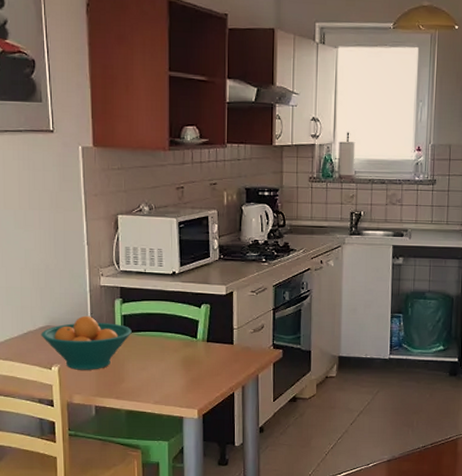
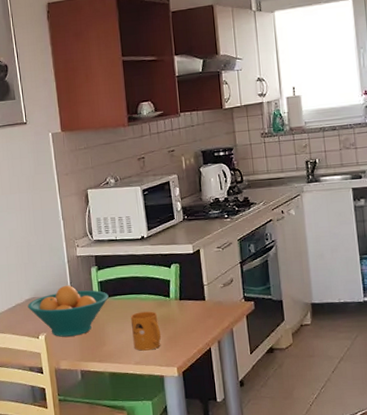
mug: none [153,350,183,391] -> present [130,311,161,351]

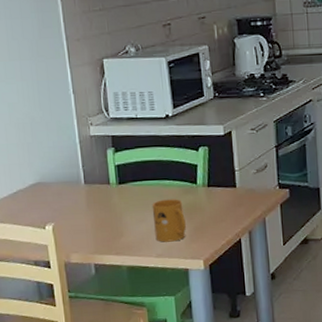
fruit bowl: present [27,285,109,337] -> none [31,168,127,227]

